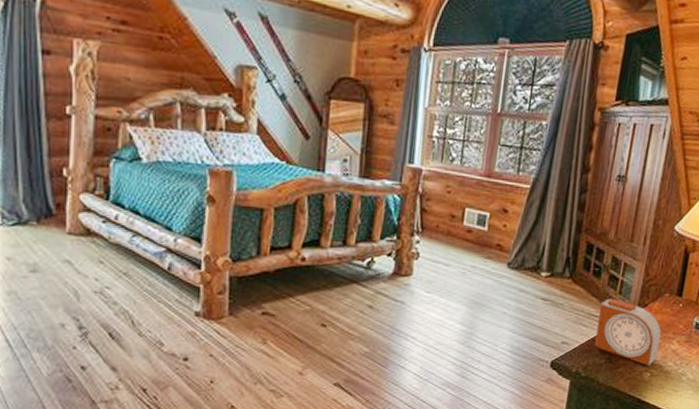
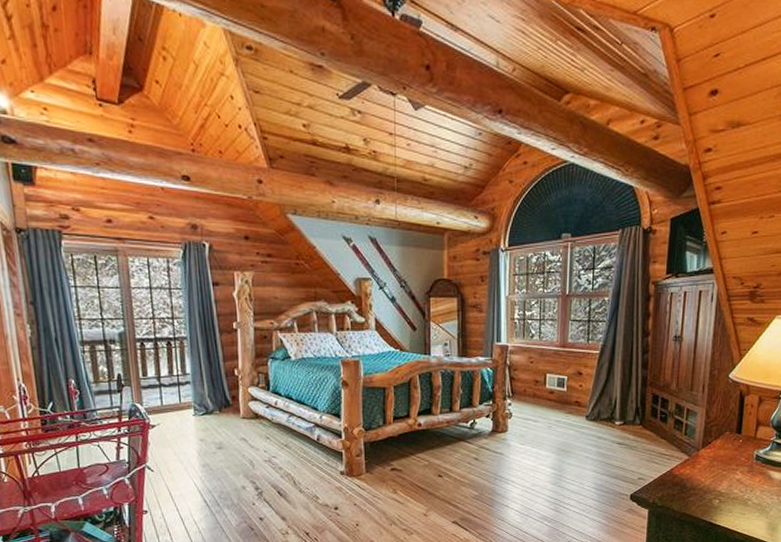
alarm clock: present [594,298,662,366] -> none [667,439,726,494]

